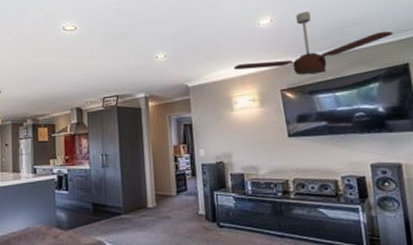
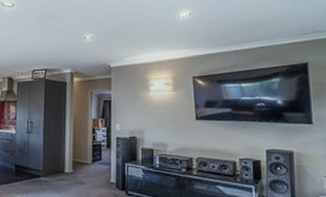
ceiling fan: present [233,12,393,75] -> none [152,9,297,66]

